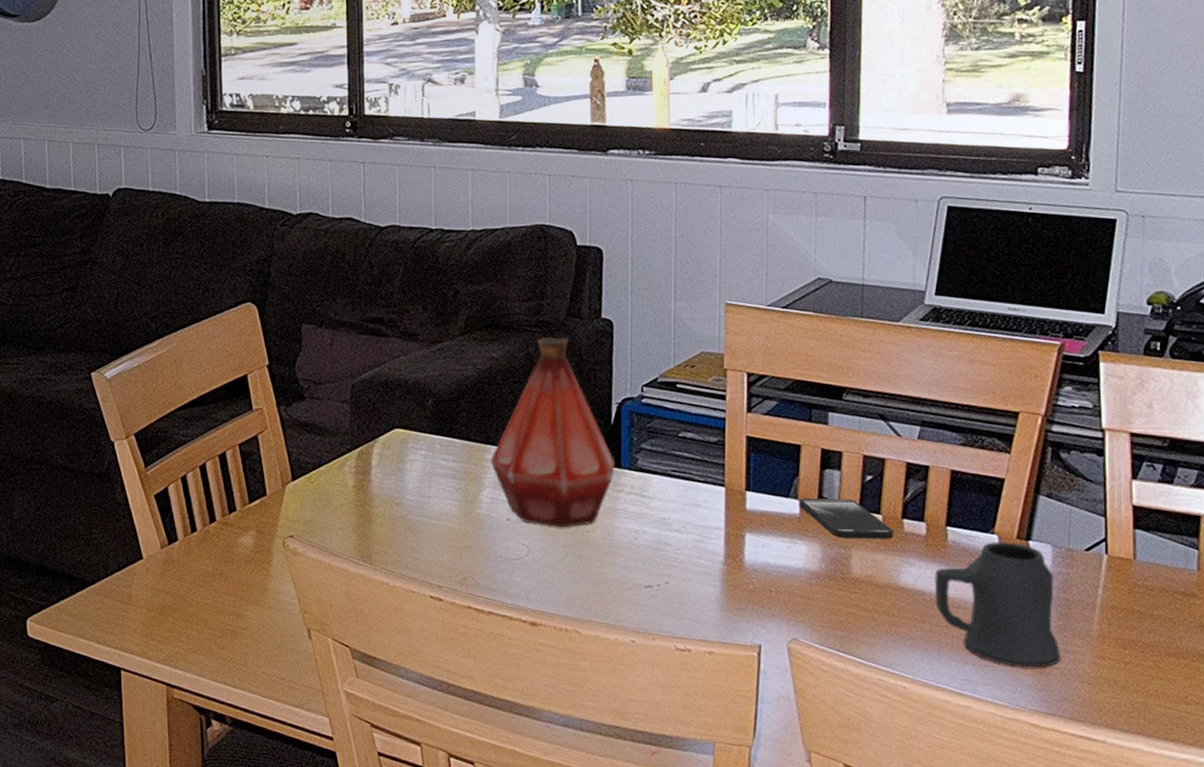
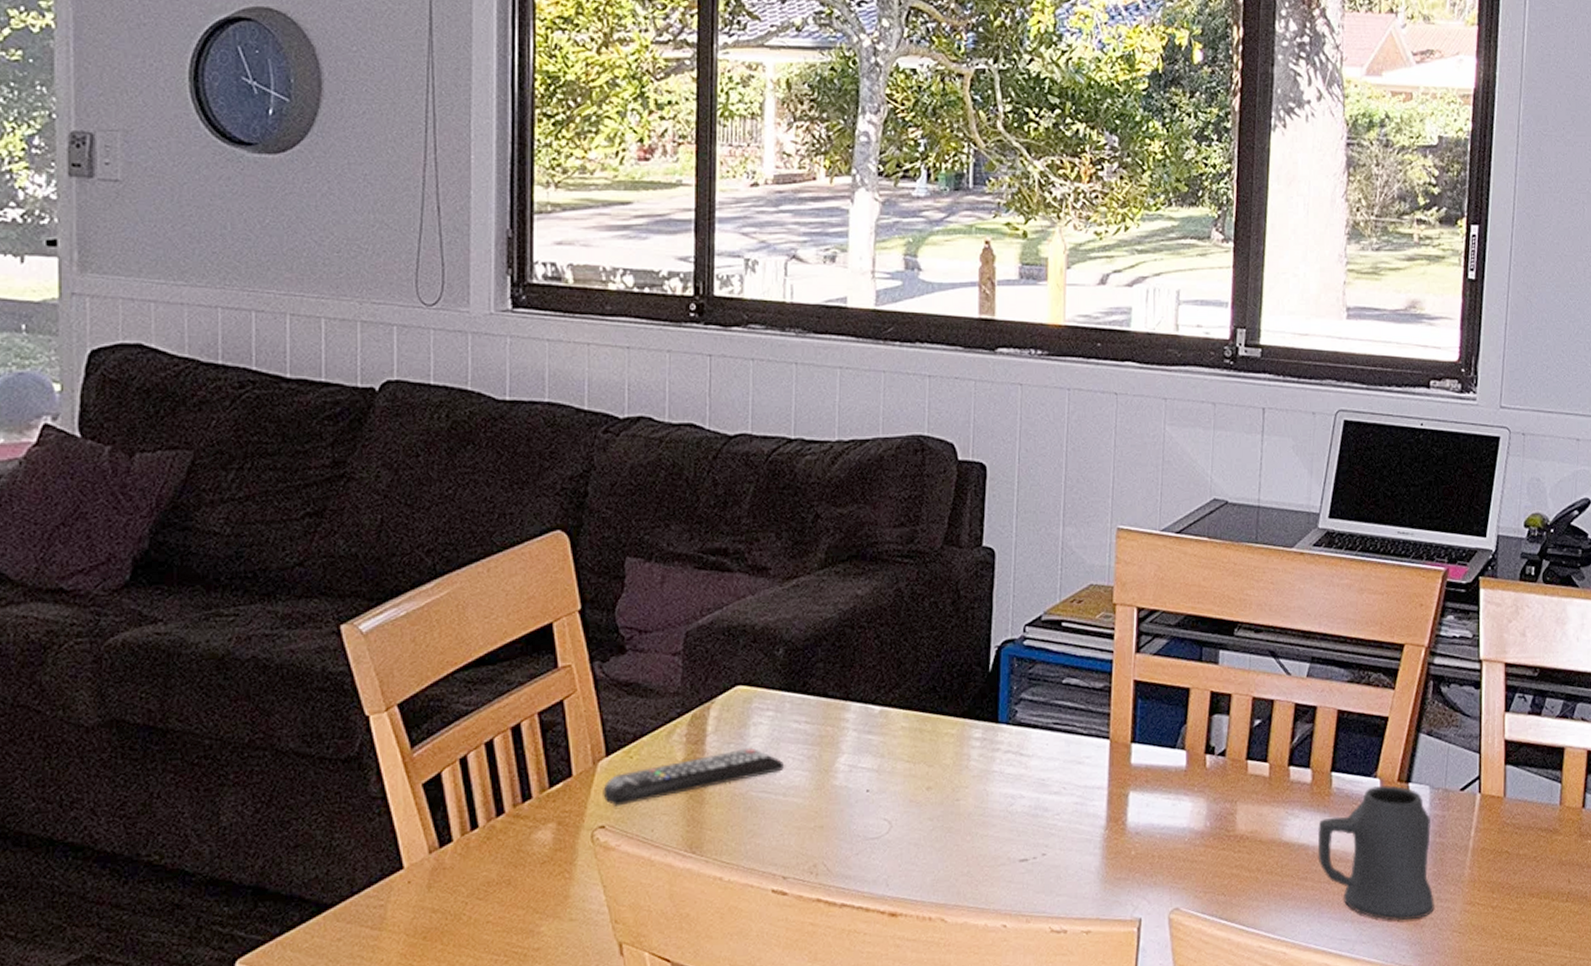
remote control: none [291,479,437,521] -> present [603,747,785,806]
bottle: present [490,337,615,528] -> none [850,569,991,797]
smartphone: present [800,497,894,539] -> none [1187,746,1280,792]

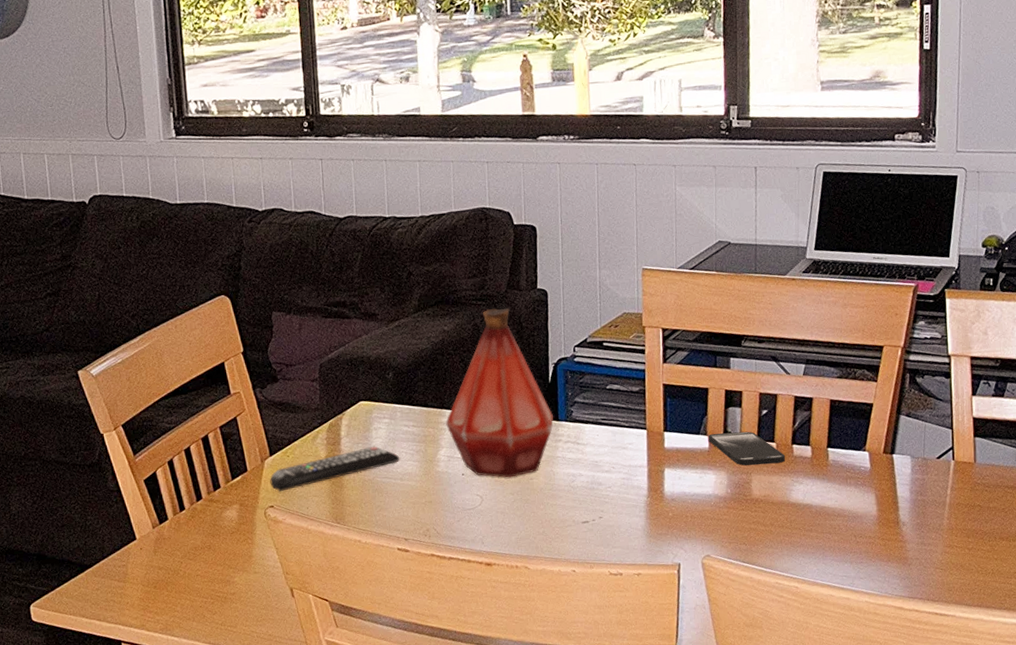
bottle: none [850,569,991,797] -> present [446,308,553,478]
smartphone: none [1187,746,1280,792] -> present [709,431,786,466]
mug: present [1318,785,1435,921] -> none [819,456,919,561]

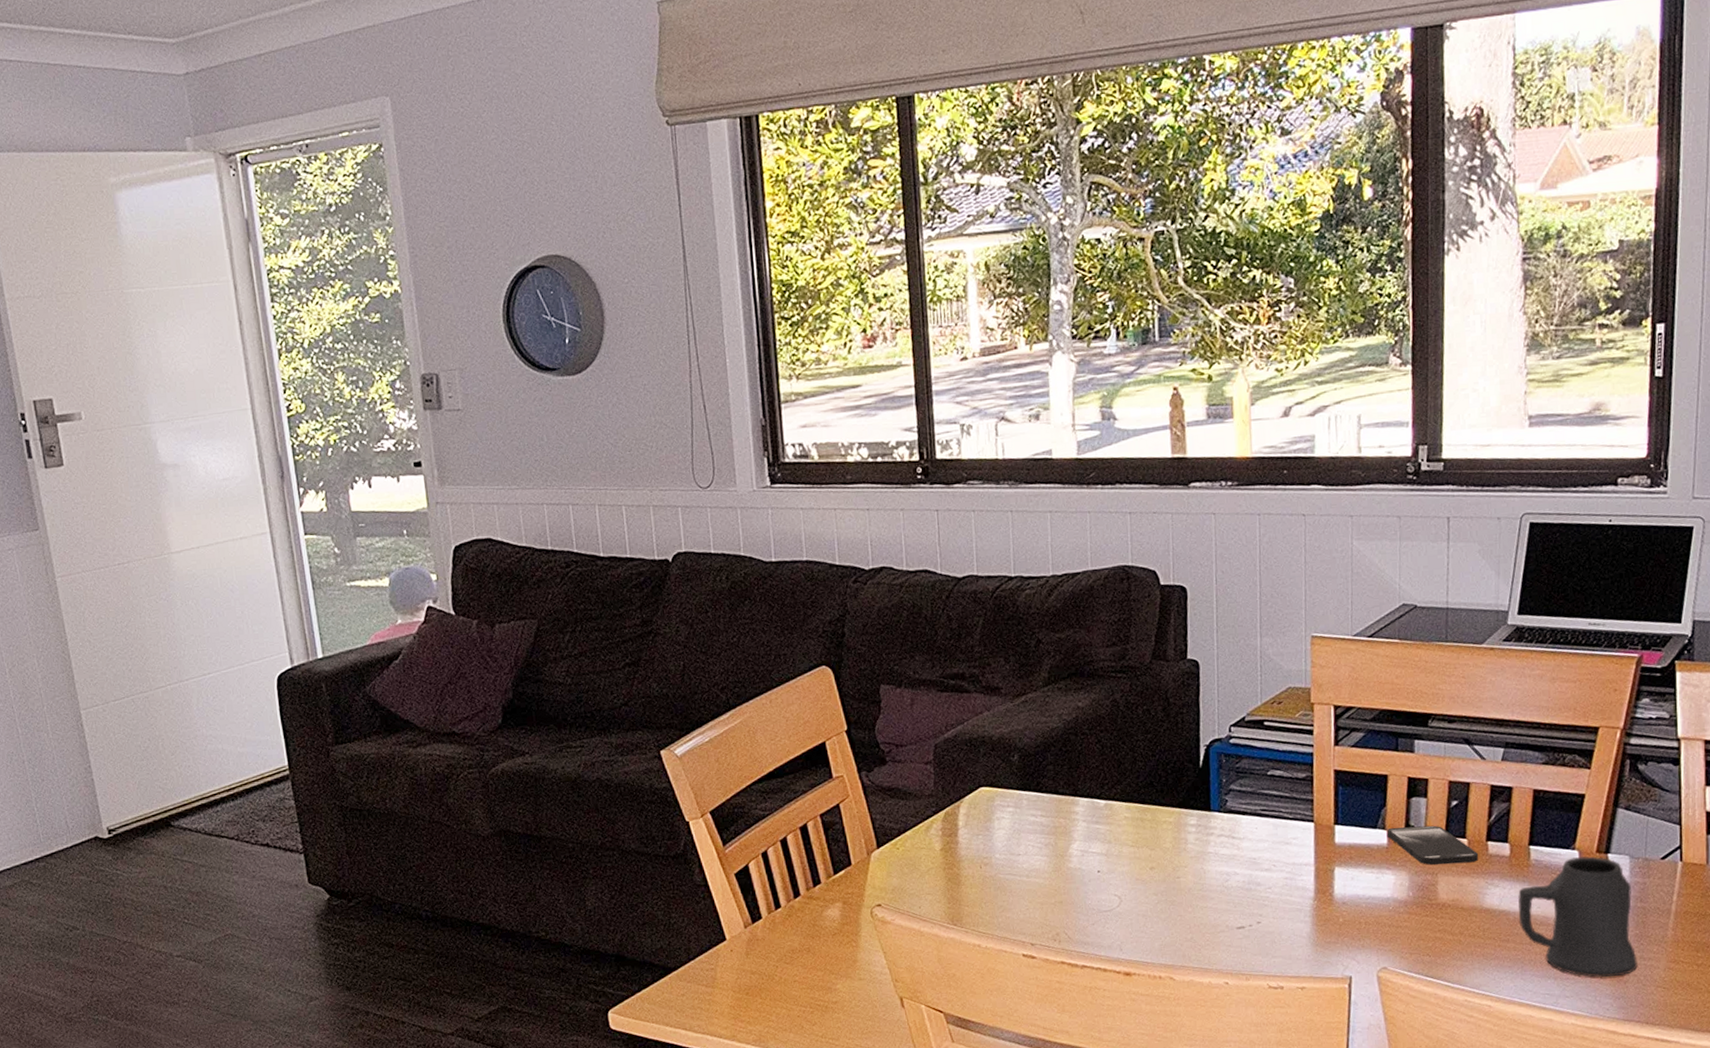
remote control: present [270,446,400,492] -> none [877,838,1026,889]
bottle: present [446,308,553,478] -> none [1079,681,1205,876]
mug: none [819,456,919,561] -> present [1518,856,1638,978]

